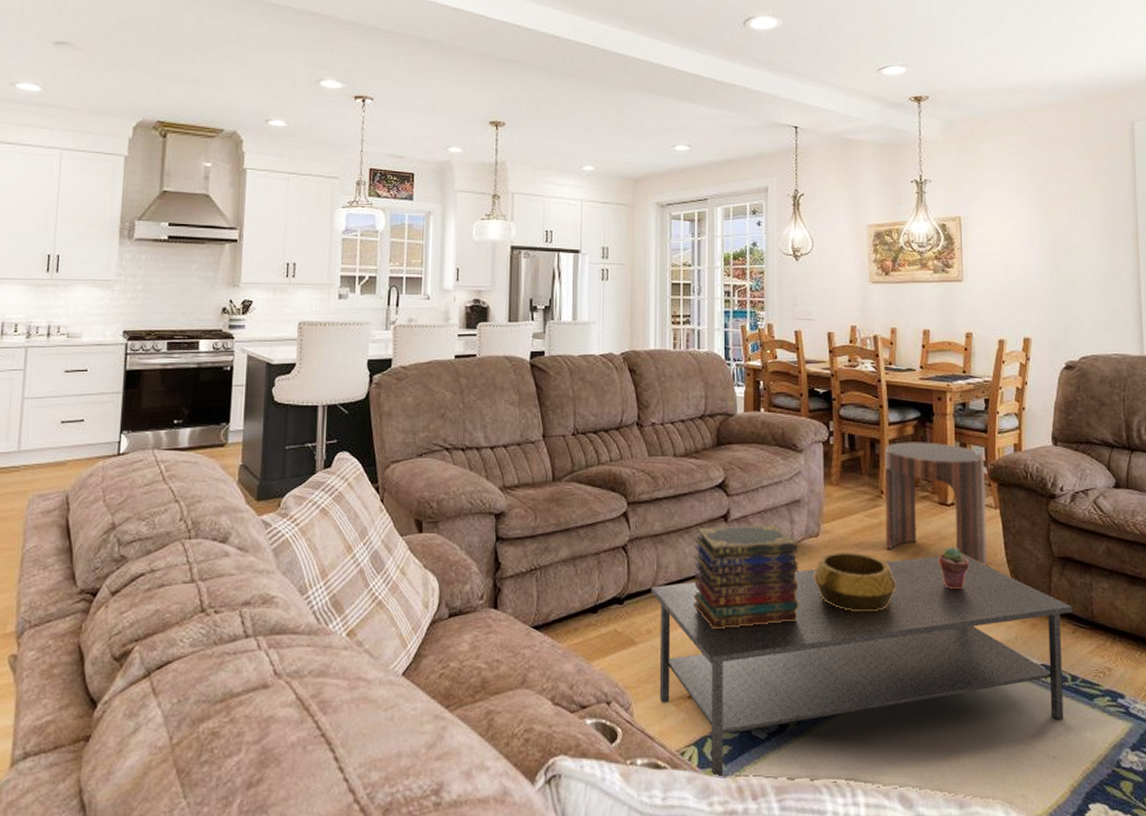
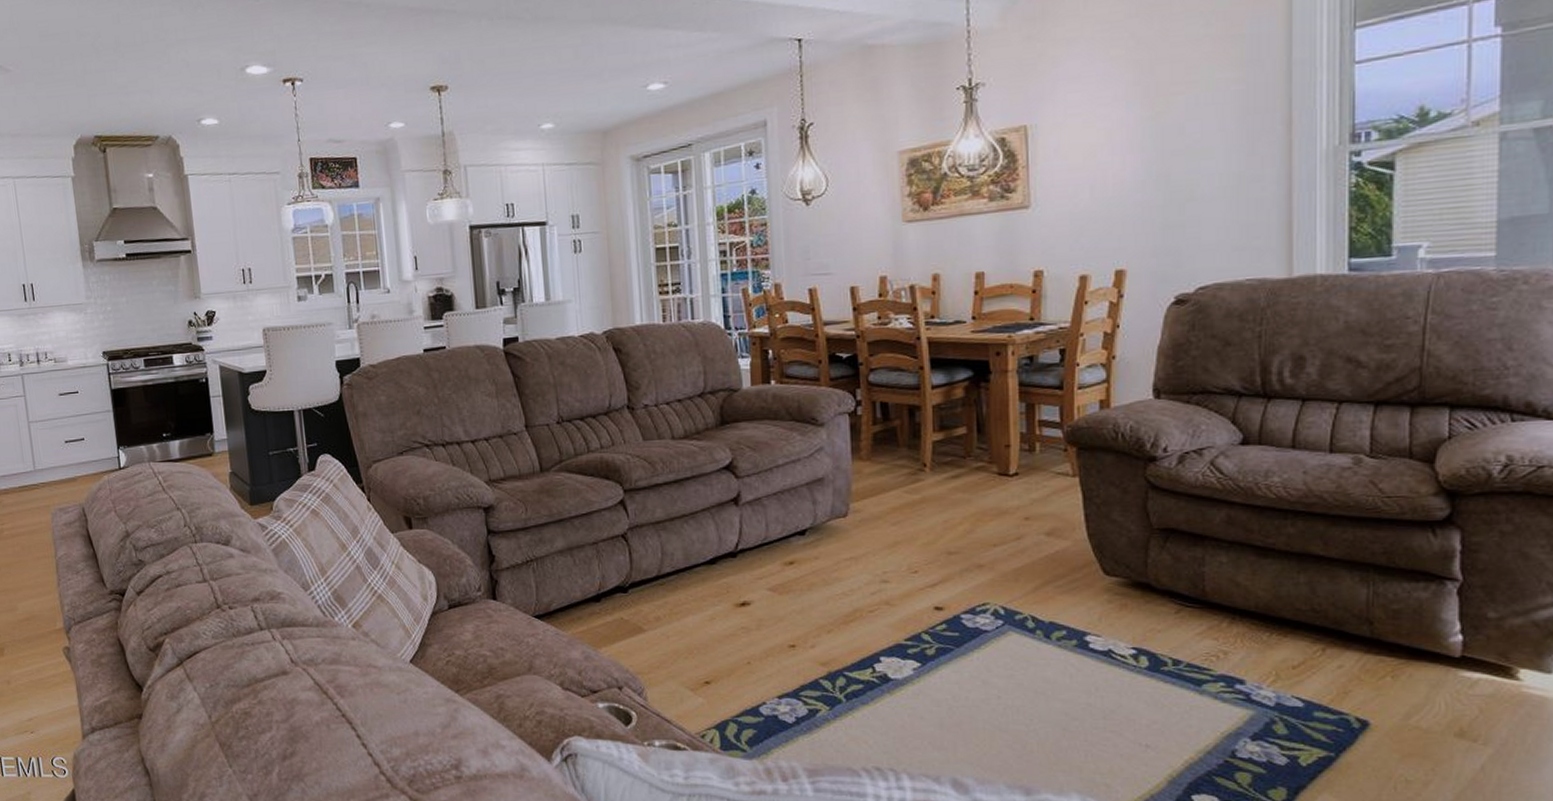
coffee table: present [651,554,1073,777] -> none [656,529,1178,759]
book stack: present [692,524,800,630] -> none [701,505,828,616]
decorative bowl: present [813,551,897,612] -> none [842,531,946,596]
side table: present [885,442,987,566] -> none [927,405,1061,542]
potted succulent: present [939,546,970,590] -> none [998,521,1039,569]

